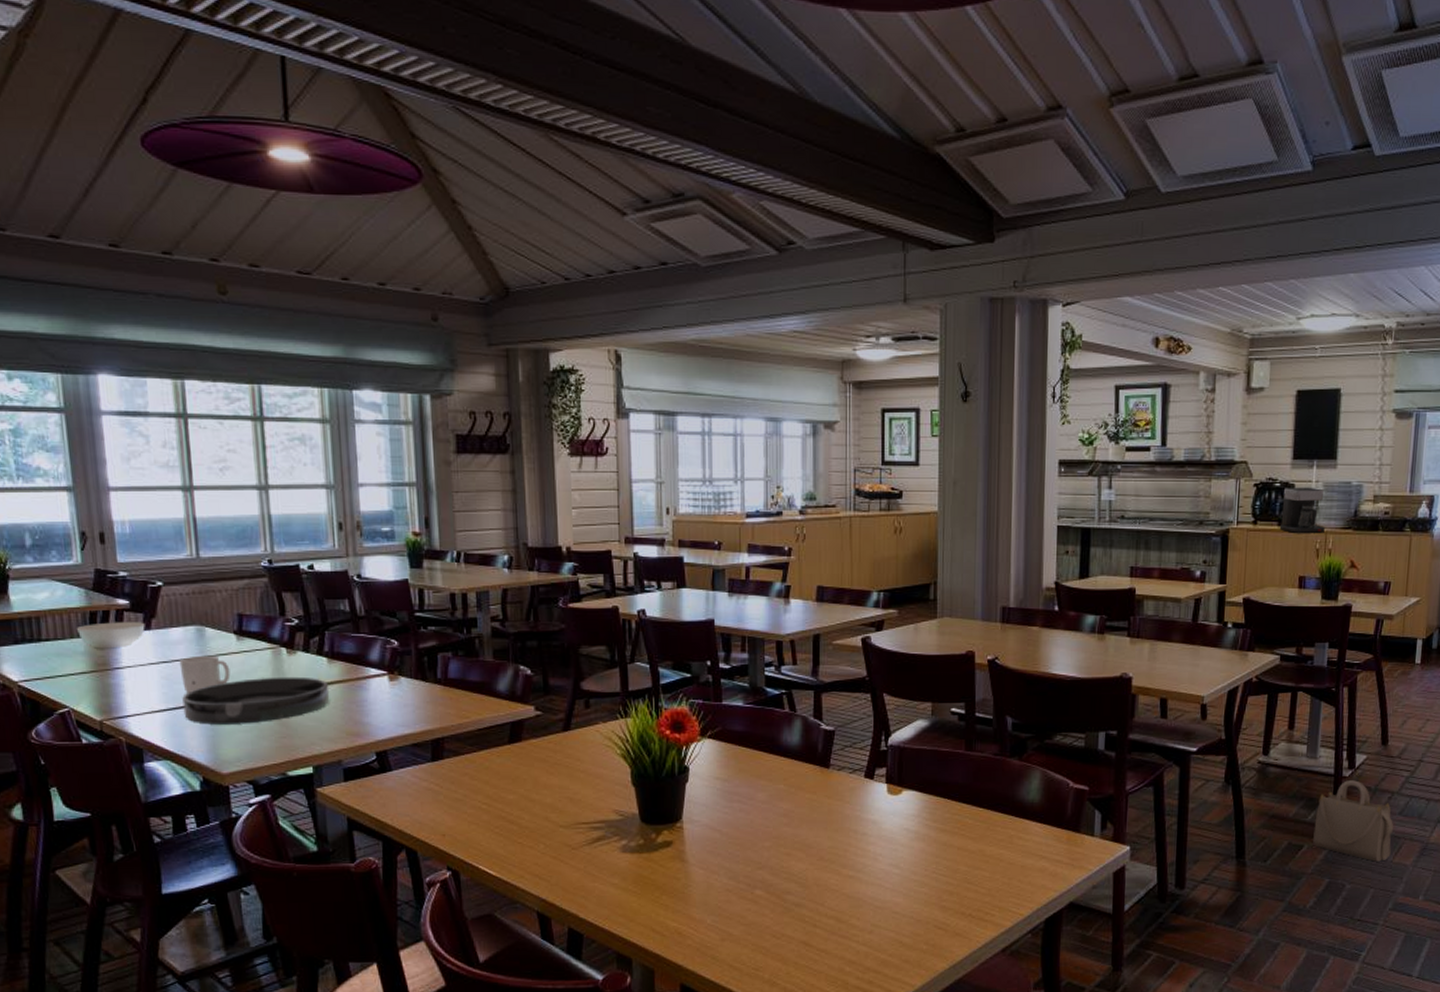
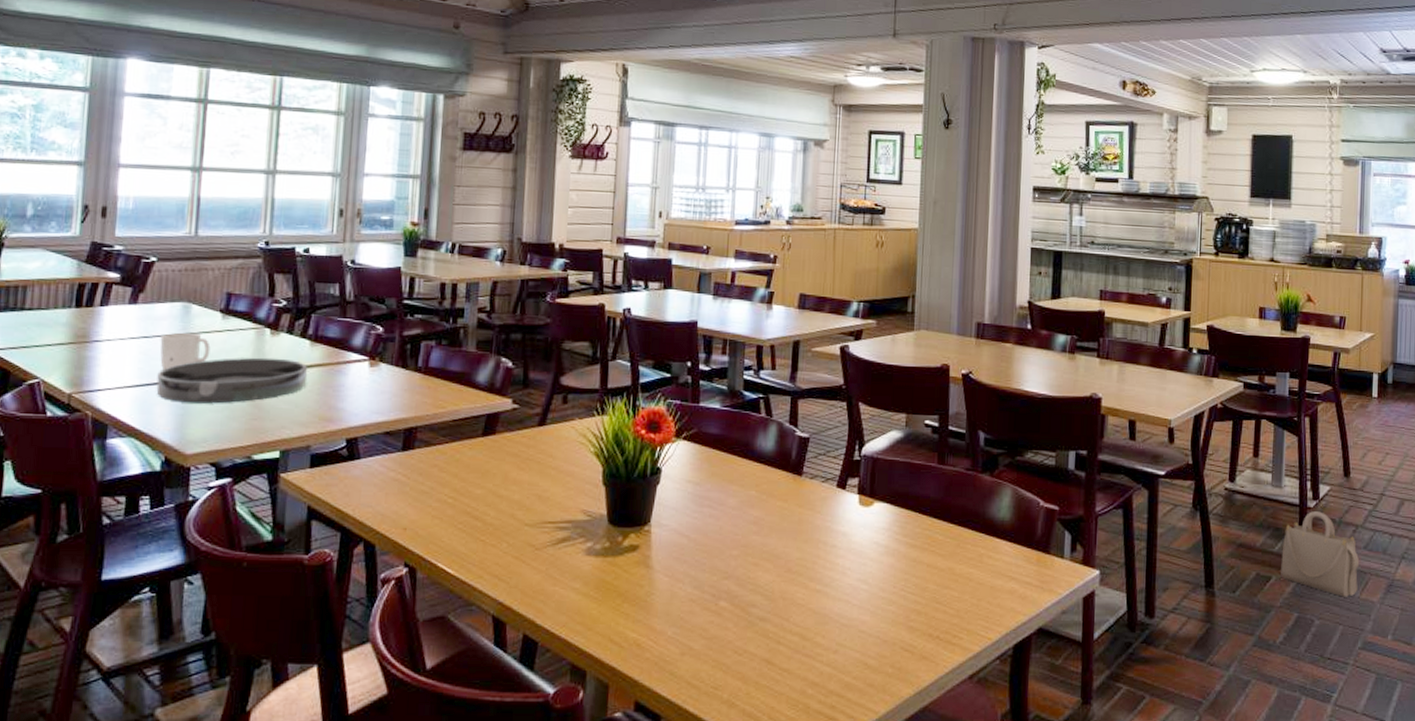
bowl: present [76,622,145,650] -> none [61,294,132,322]
coffee maker: present [1279,487,1325,534] -> none [1239,223,1282,267]

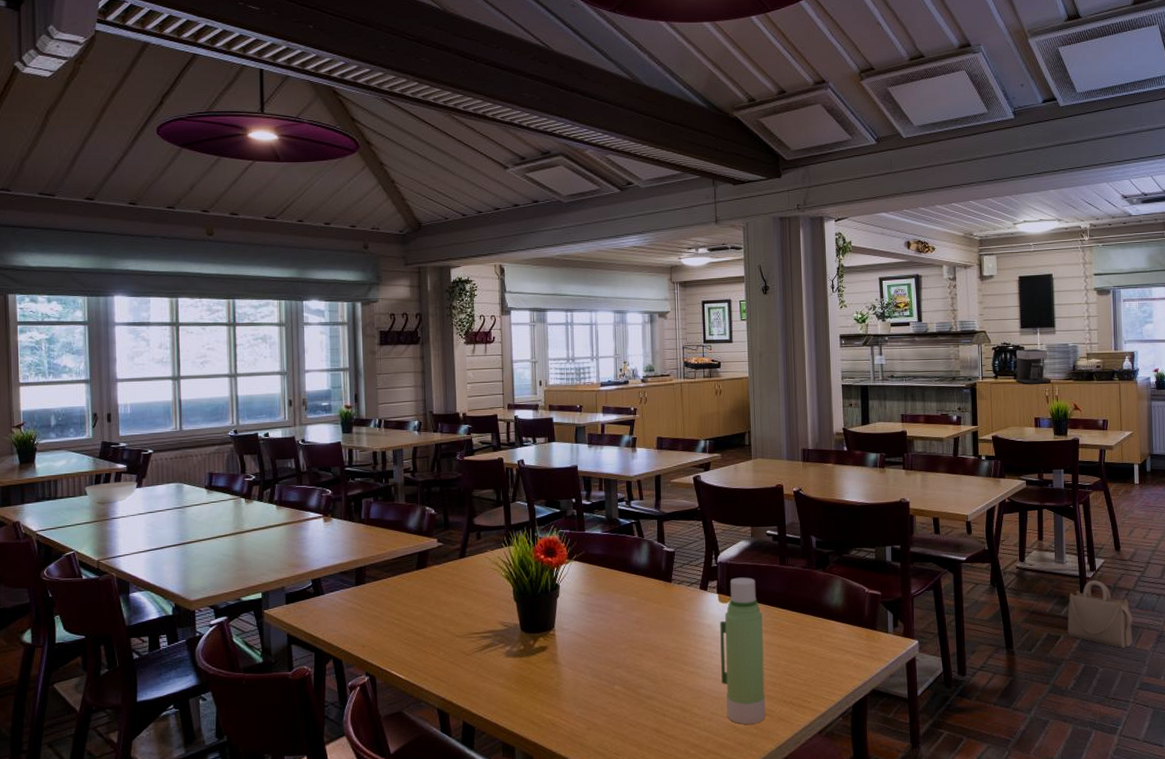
bowl: none [61,294,132,322] -> present [84,481,137,504]
tray: present [156,357,308,403] -> none [162,520,277,560]
mug: present [160,332,211,370] -> none [162,506,201,537]
water bottle: none [854,476,911,661] -> present [720,577,766,724]
coffee maker: none [1239,223,1282,267] -> present [1015,348,1051,385]

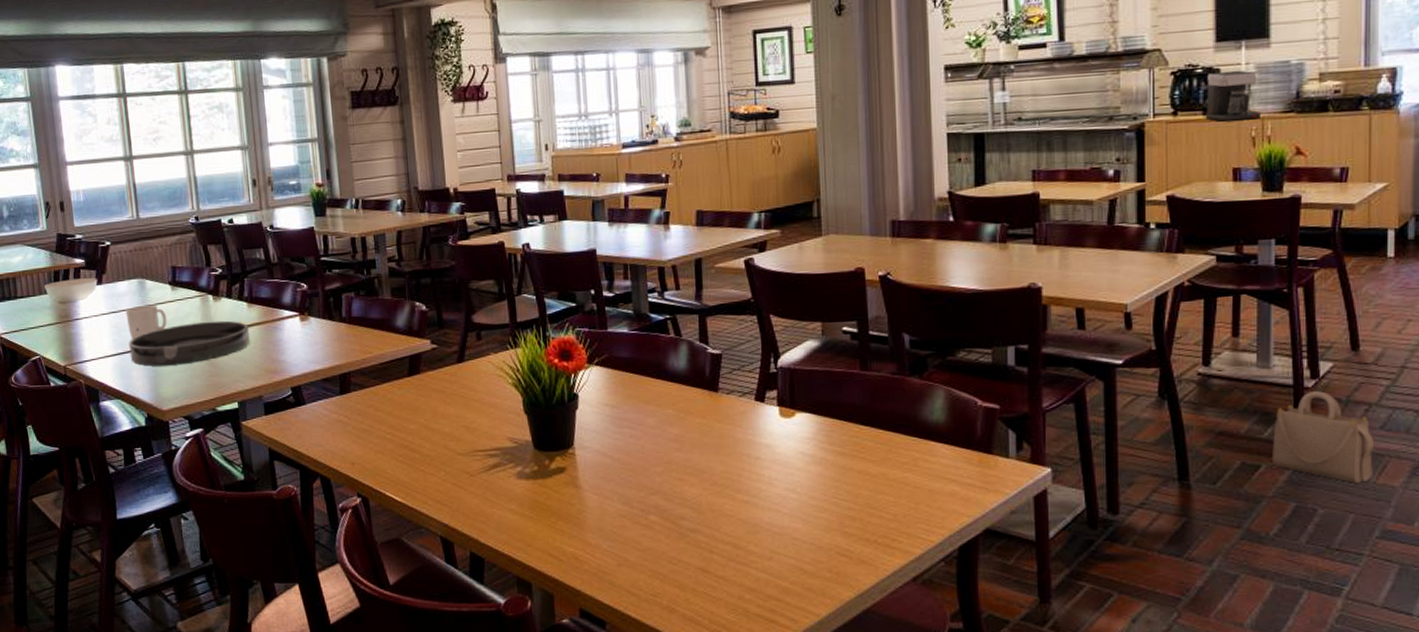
mug: none [162,506,201,537] -> present [125,304,167,339]
tray: none [162,520,277,560] -> present [129,320,251,366]
water bottle: present [720,577,766,724] -> none [781,386,842,566]

